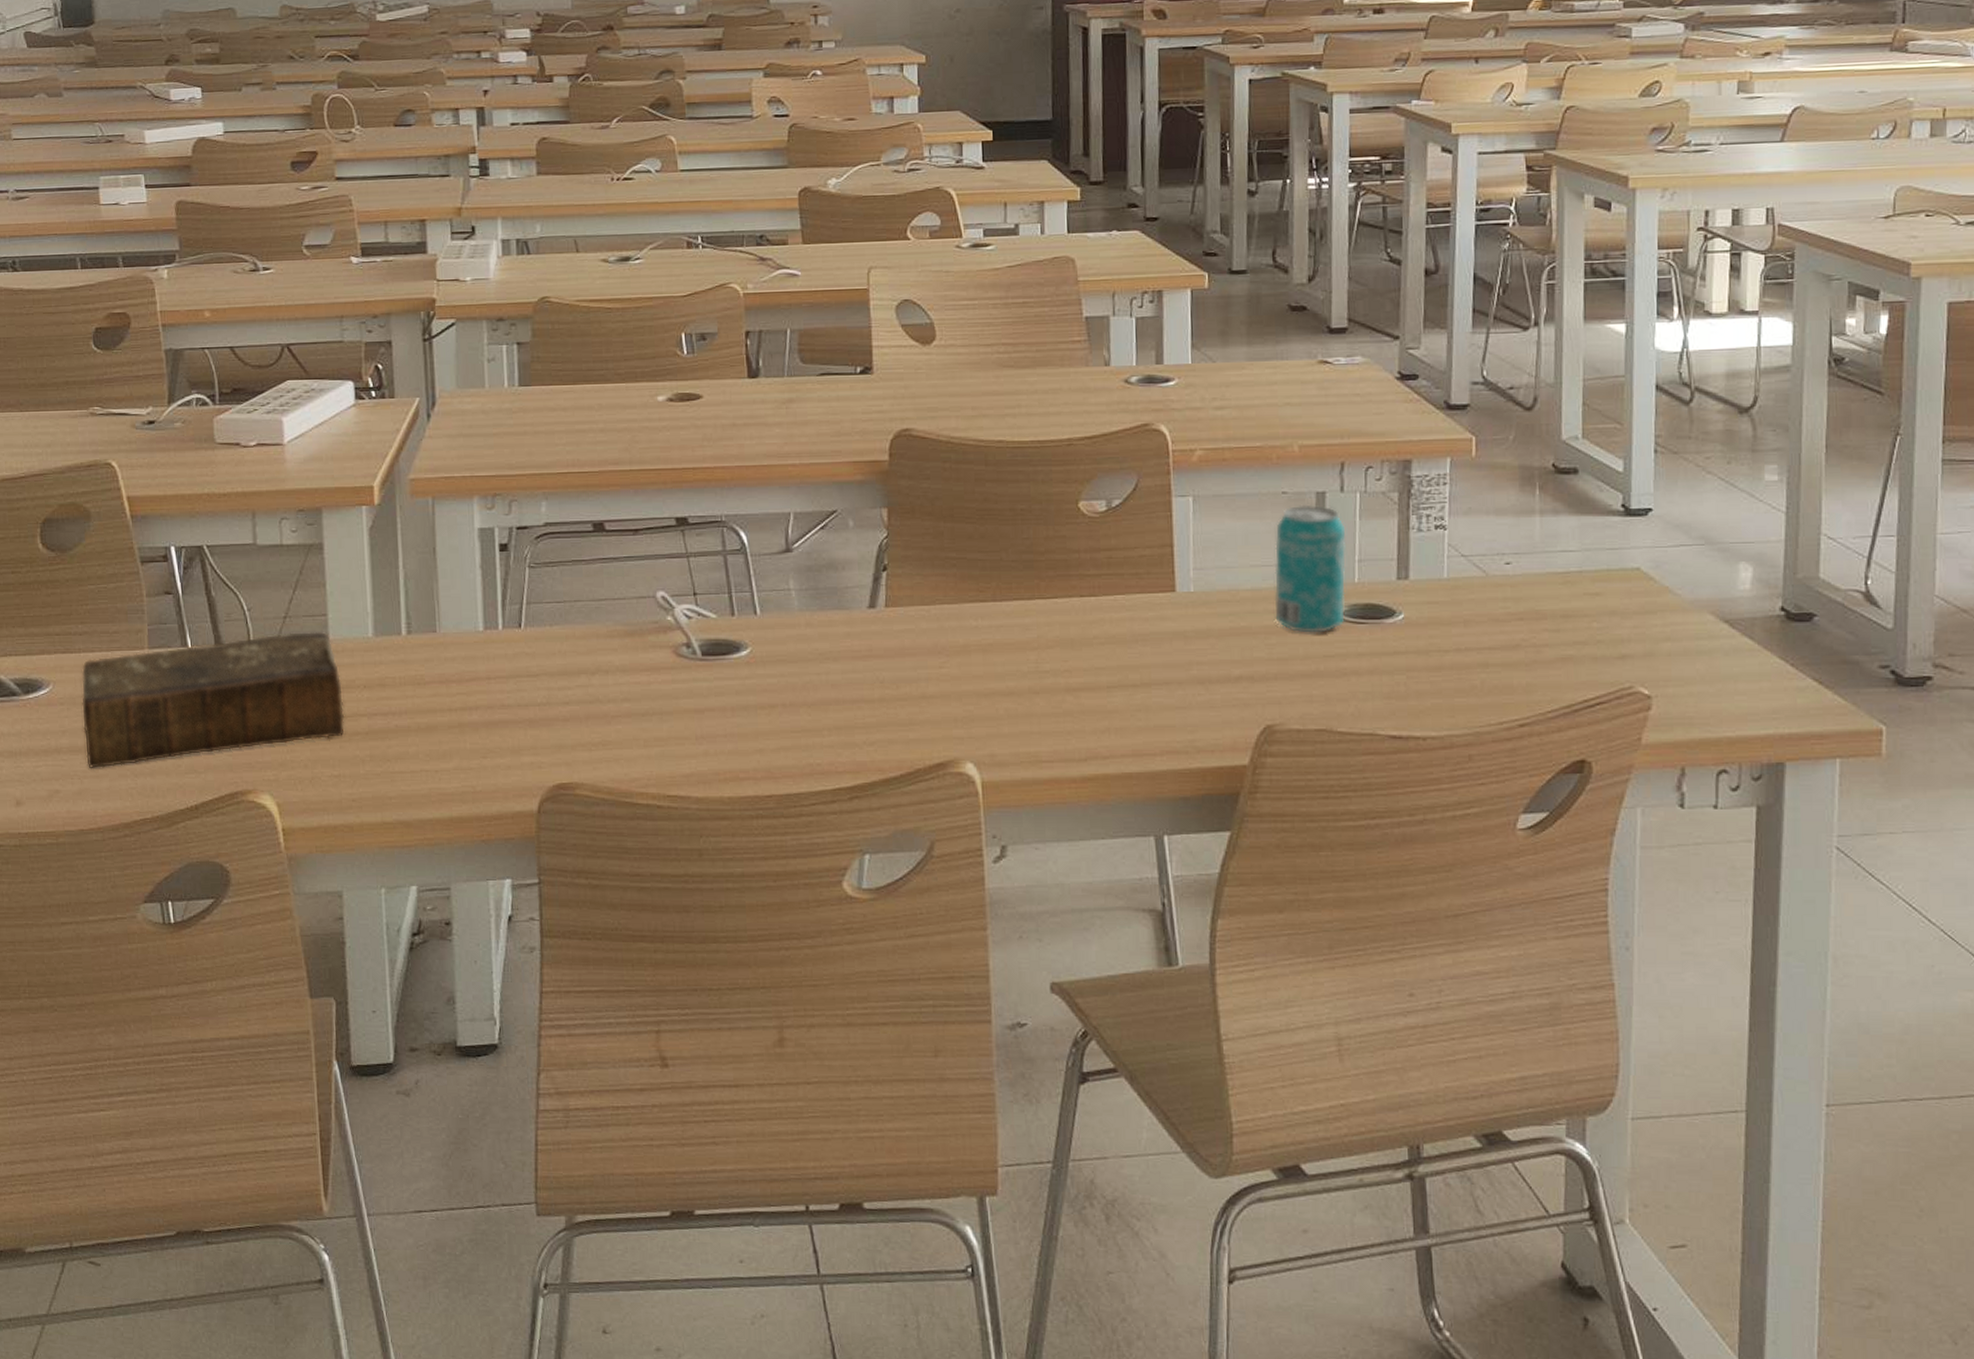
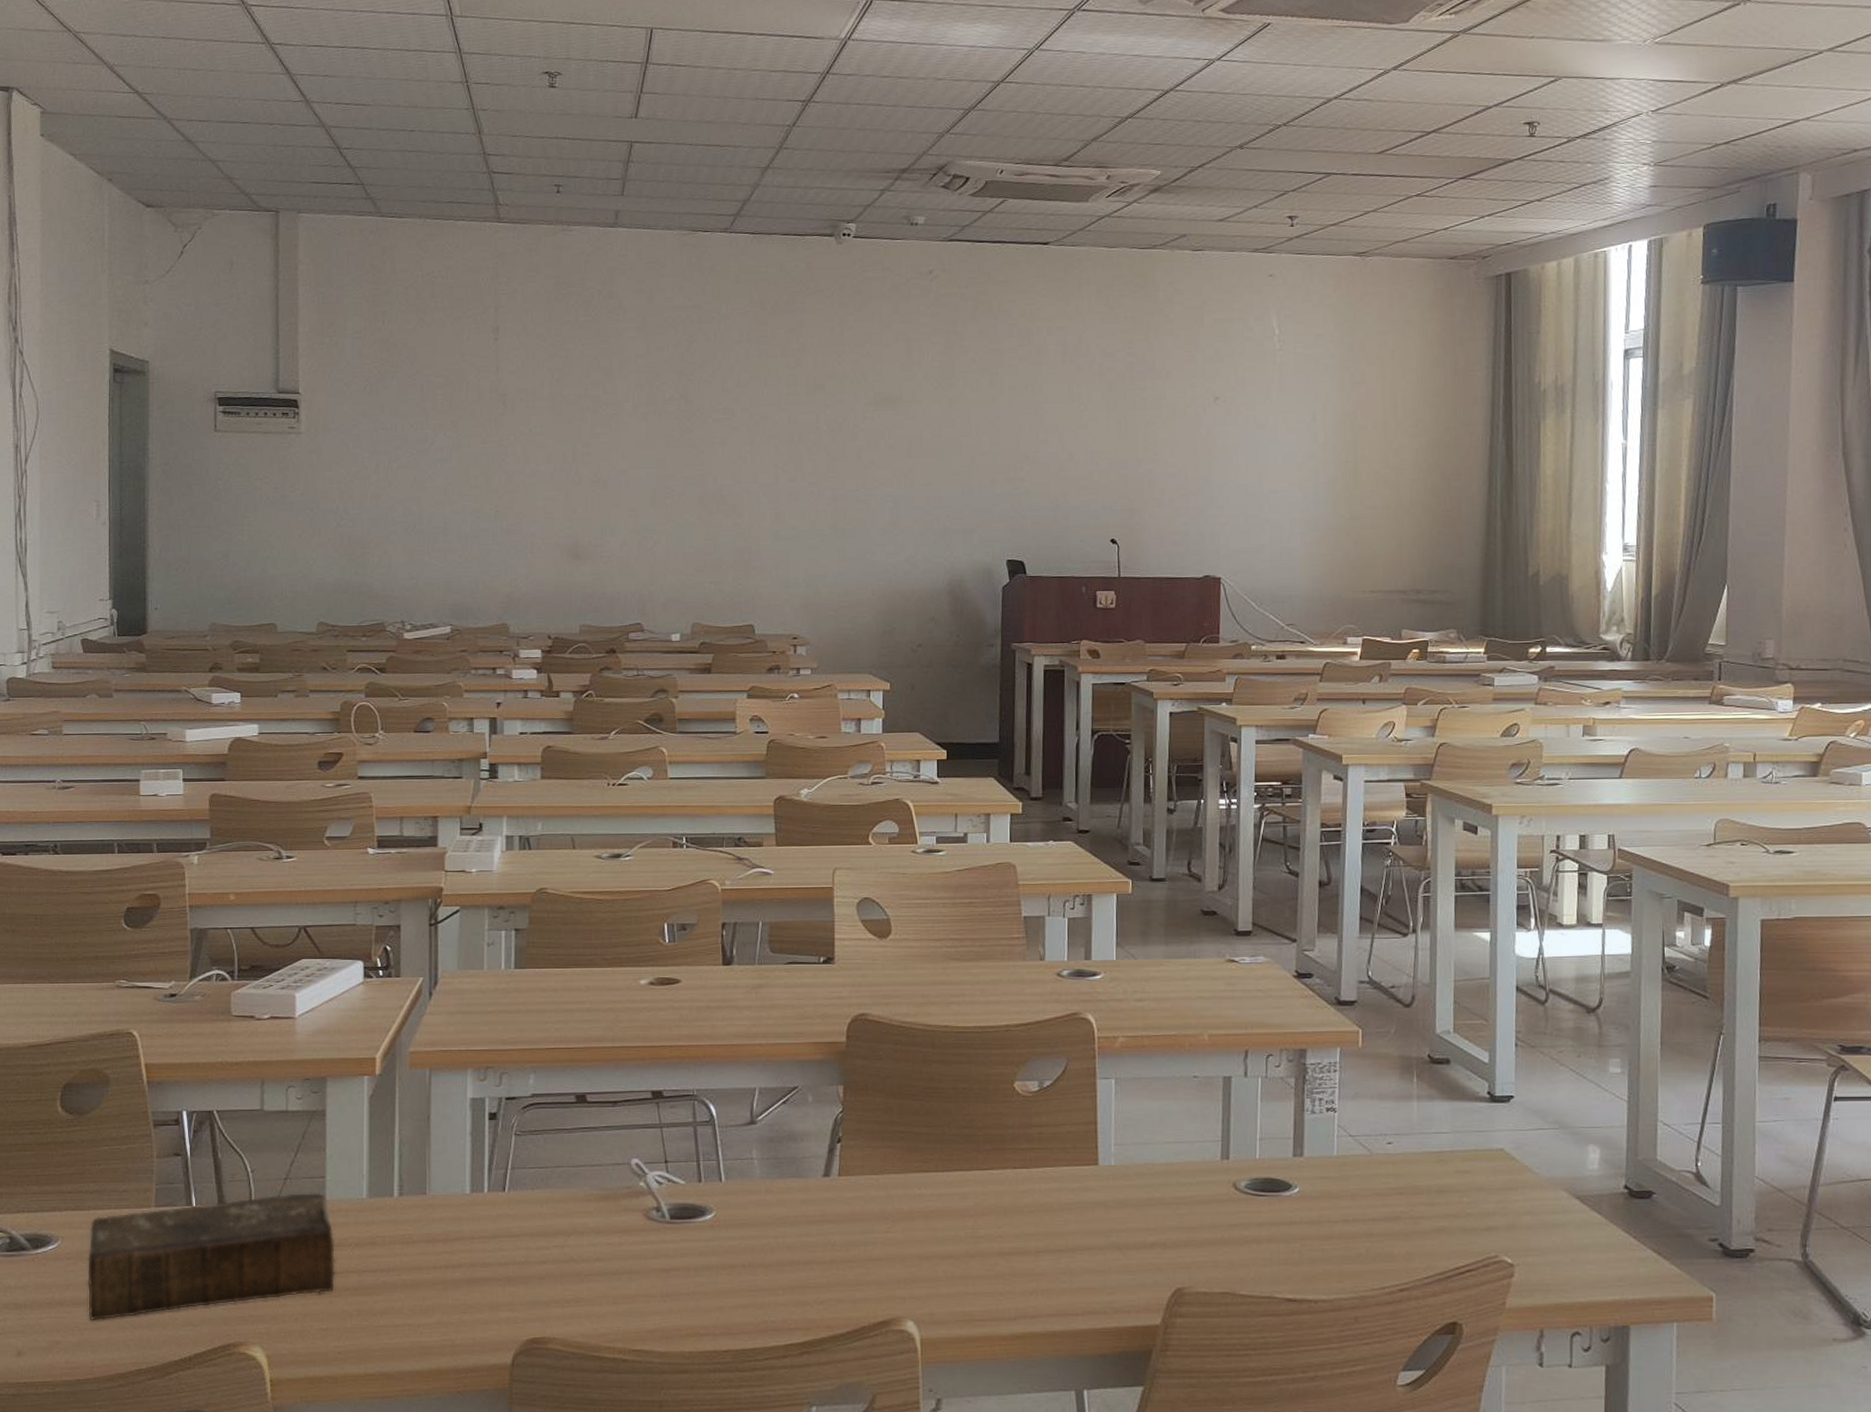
beverage can: present [1274,504,1346,633] -> none [1185,1087,1249,1204]

